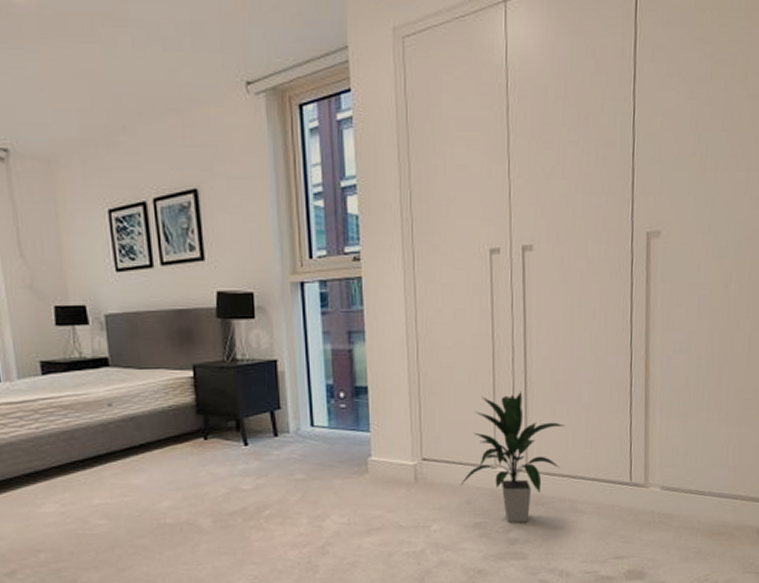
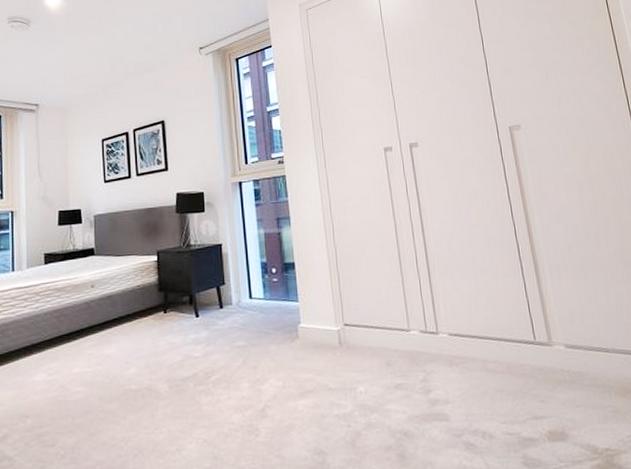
indoor plant: present [460,391,565,523] -> none [379,260,468,384]

